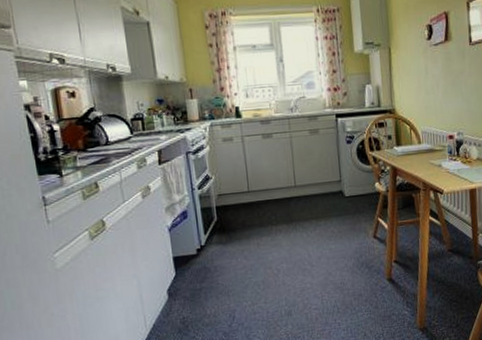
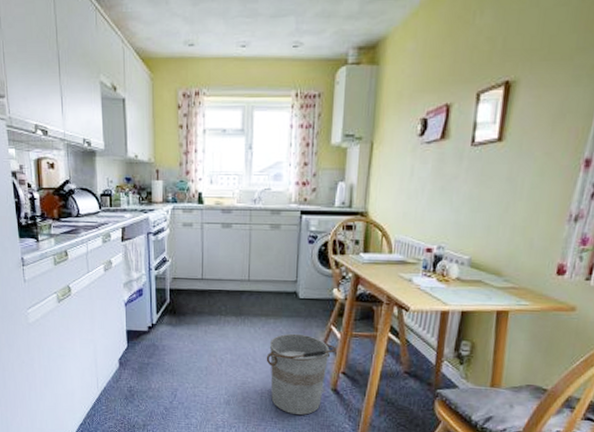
bucket: none [321,230,386,312] -> present [266,333,337,415]

